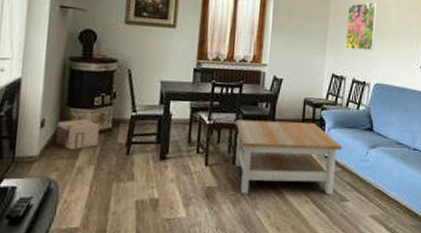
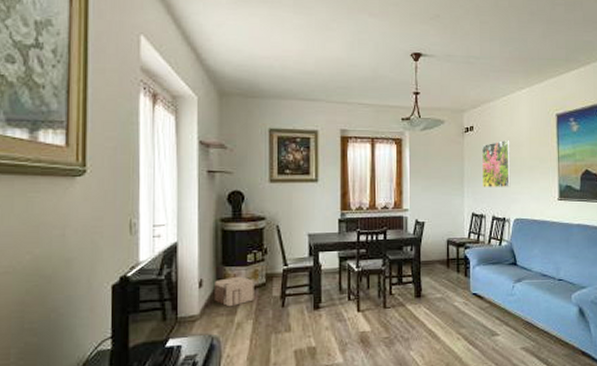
coffee table: present [235,119,342,195] -> none [383,262,488,336]

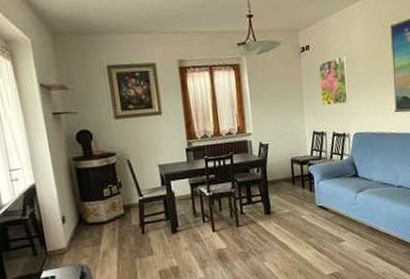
cardboard box: present [215,276,254,307] -> none [77,209,116,239]

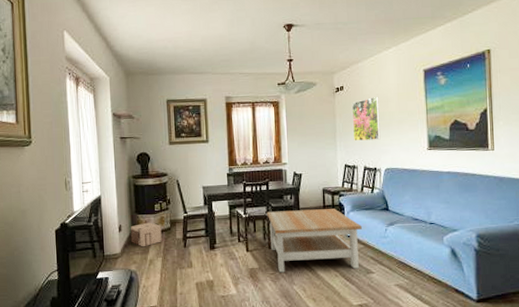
cardboard box: none [77,209,116,239] -> present [131,222,162,247]
coffee table: none [232,179,332,251] -> present [266,209,362,273]

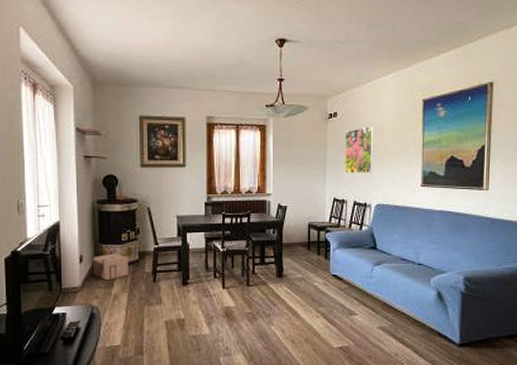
coffee table: present [266,209,362,273] -> none [246,245,347,312]

